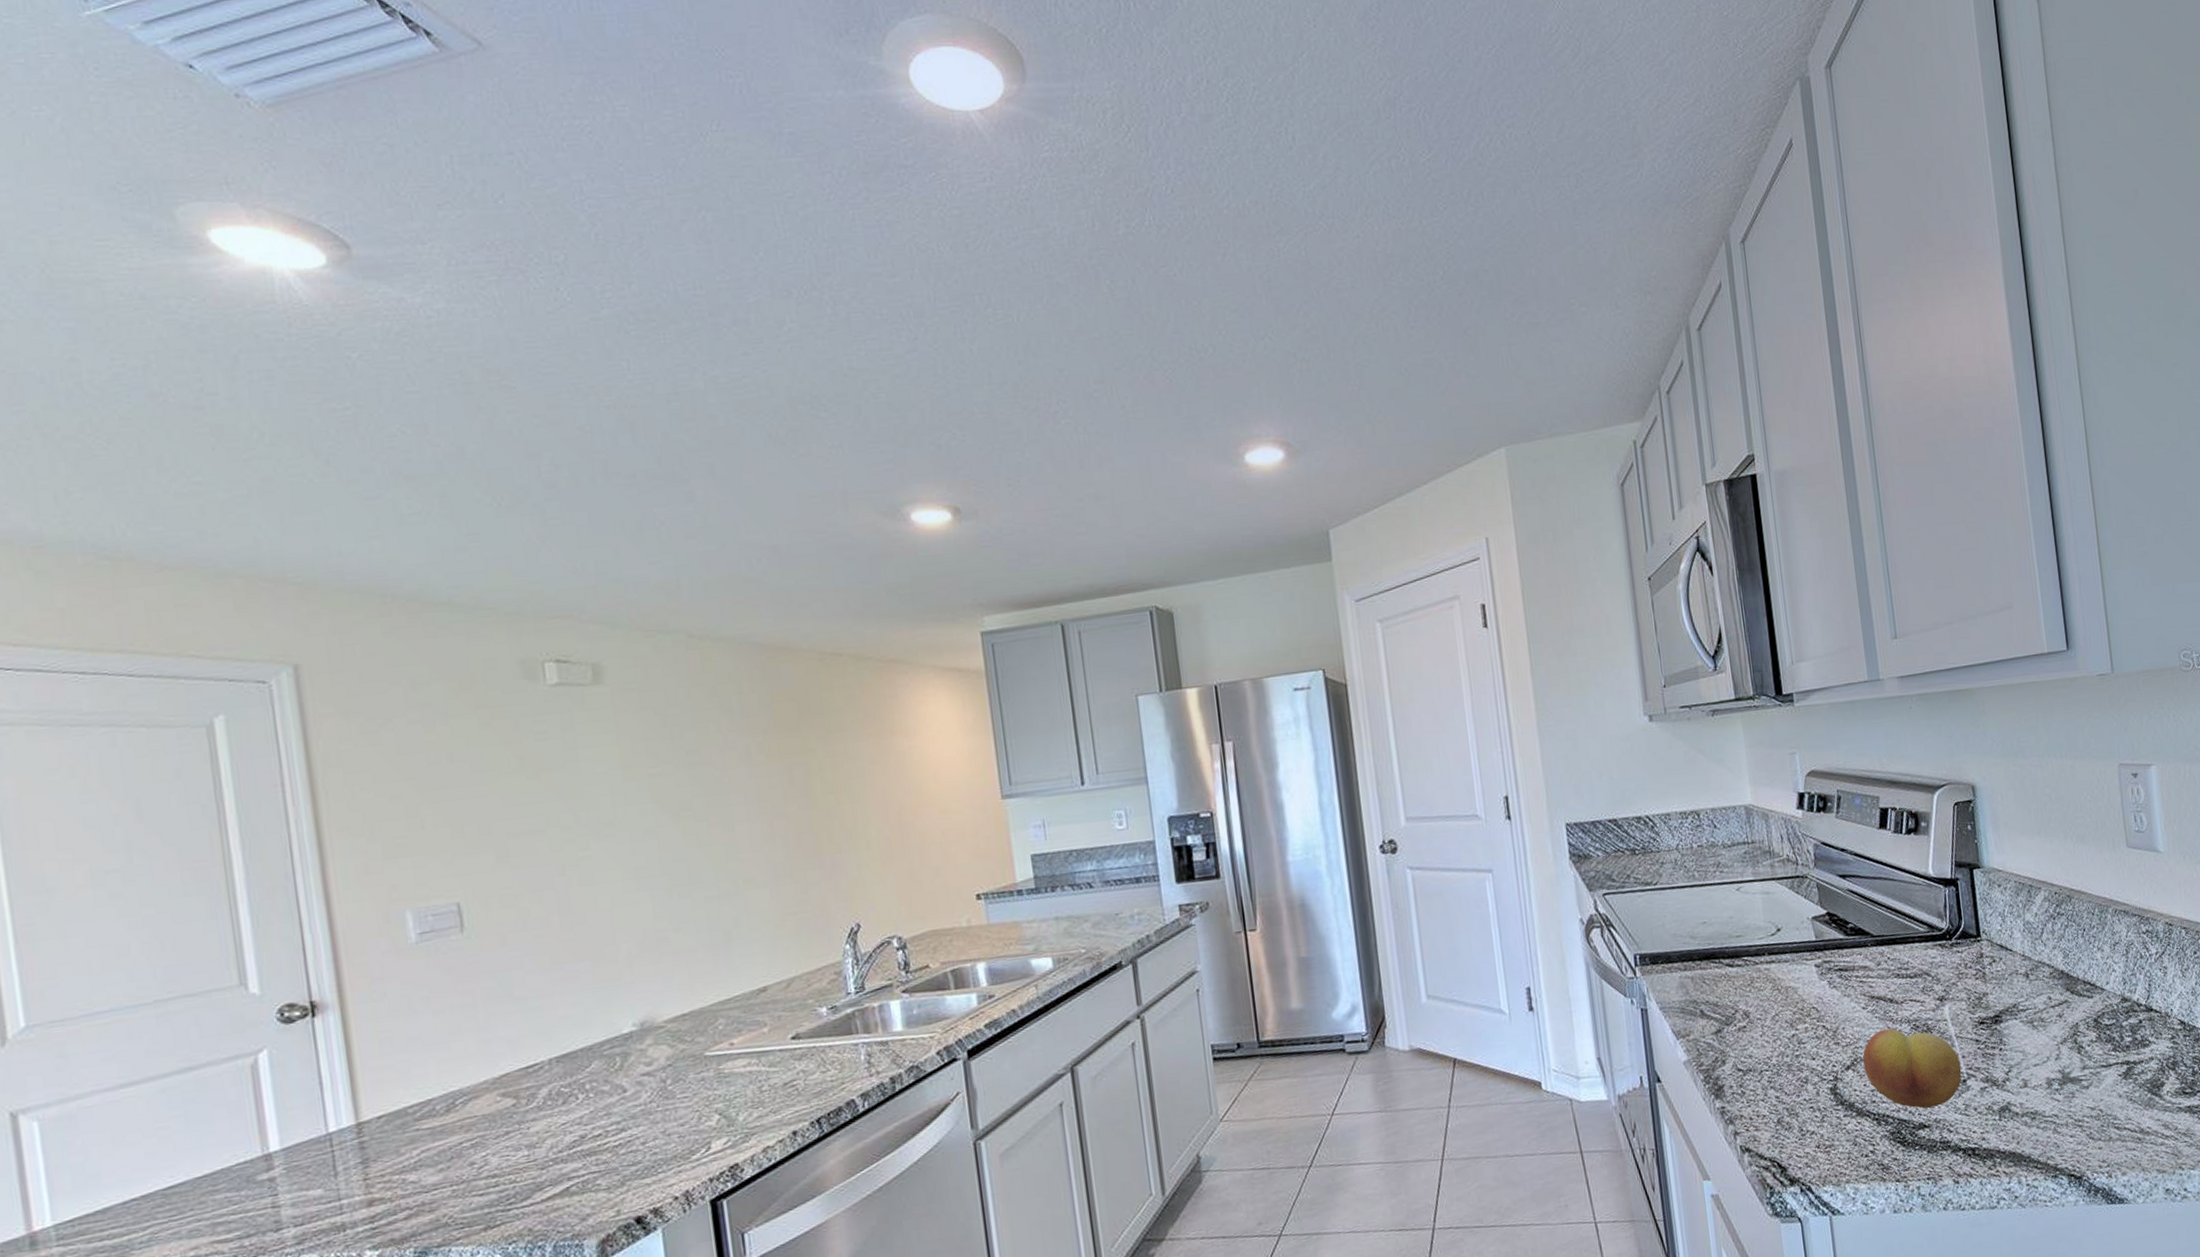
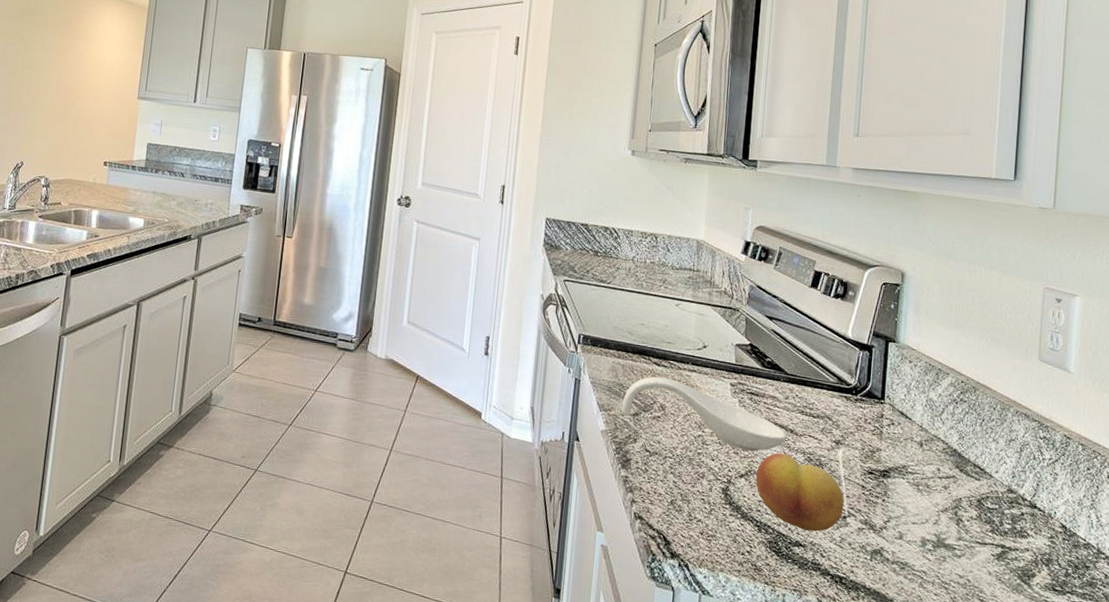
spoon rest: none [1700,978,1888,1038] -> present [621,376,787,451]

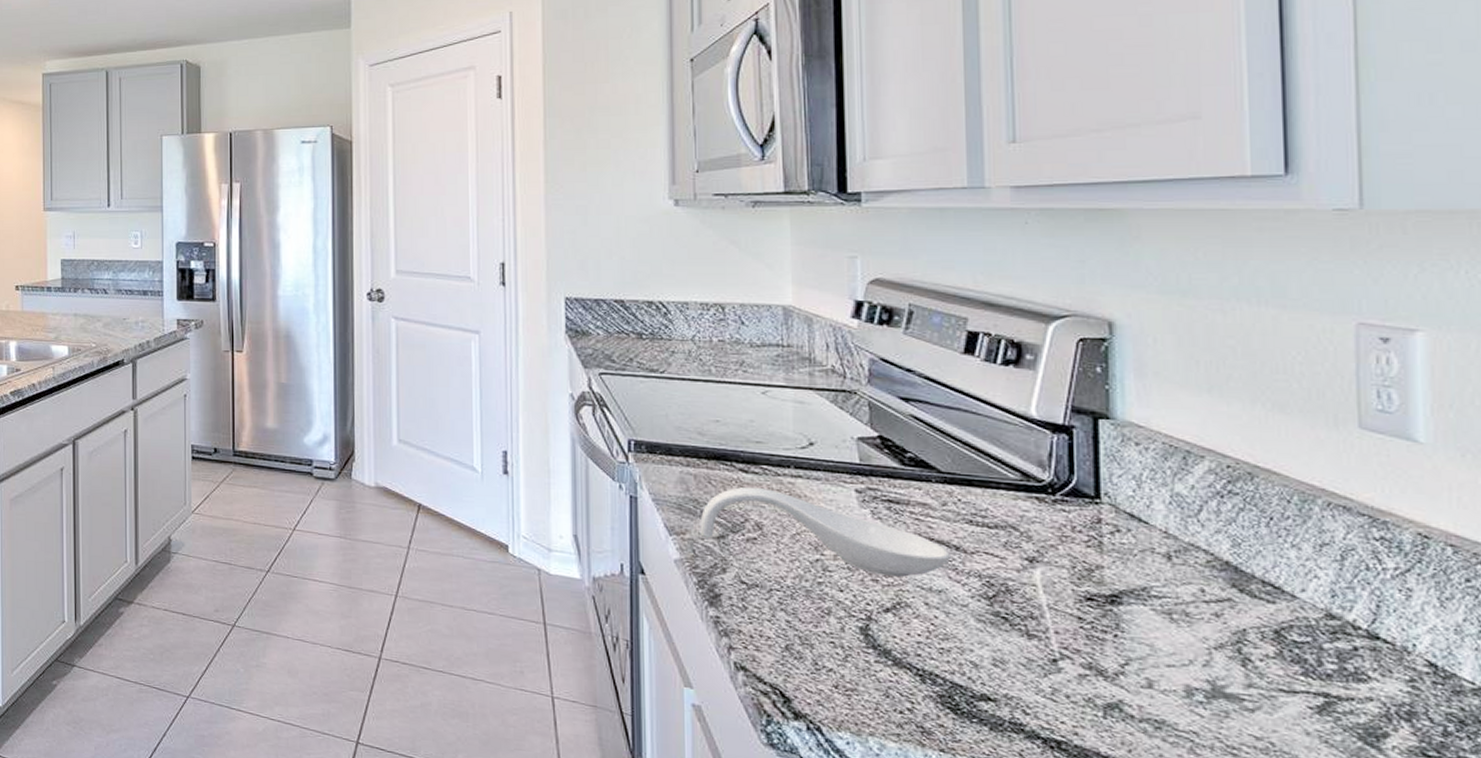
fruit: present [755,453,844,532] -> none [908,577,1052,681]

